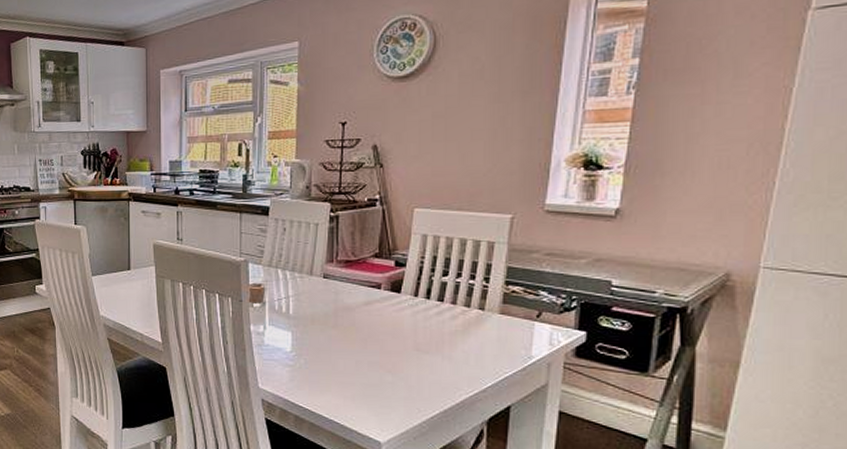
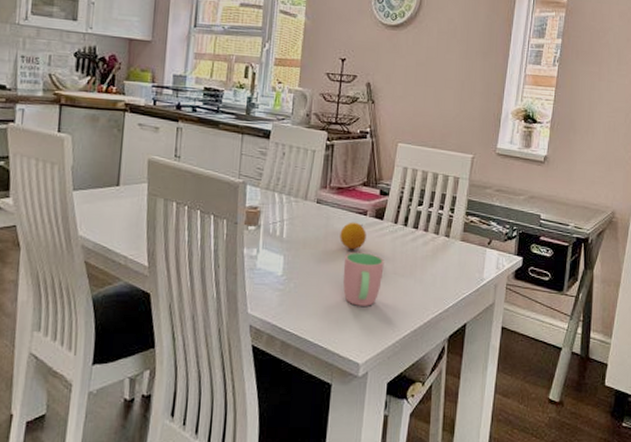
fruit: none [351,296,381,326] -> present [340,222,366,250]
cup: none [357,327,404,384] -> present [342,251,384,306]

